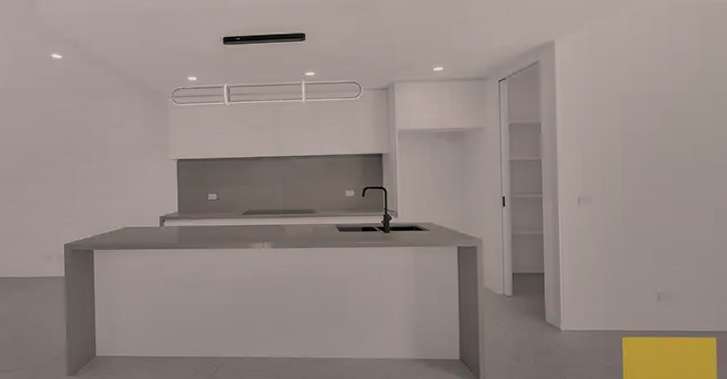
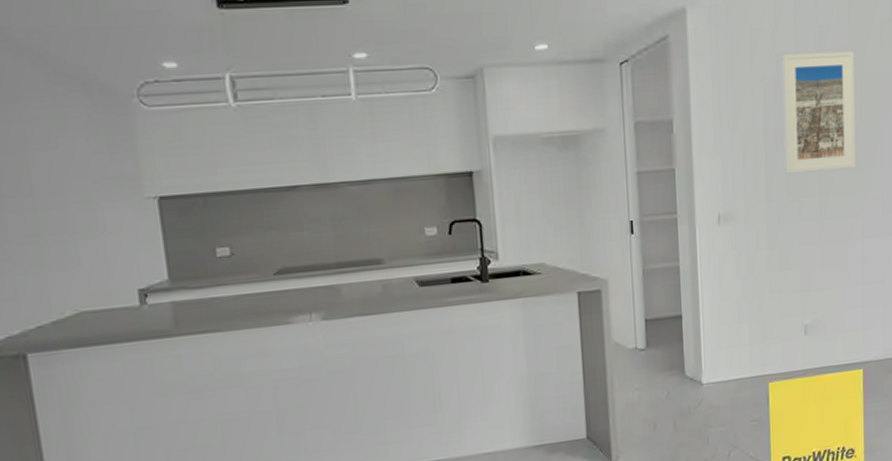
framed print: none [637,73,708,169] -> present [781,50,855,174]

